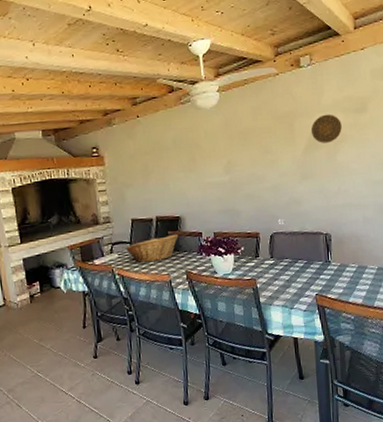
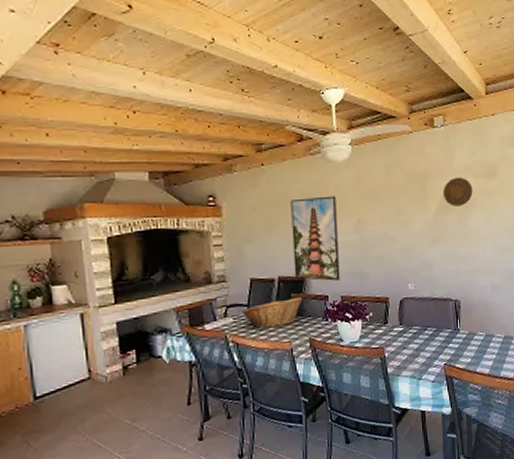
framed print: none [164,140,212,219] -> present [290,196,340,281]

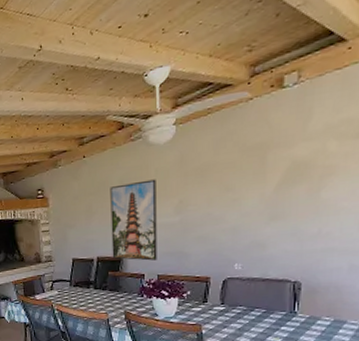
fruit basket: present [241,296,303,328] -> none [64,274,120,300]
decorative plate: present [443,177,473,206] -> none [288,141,334,178]

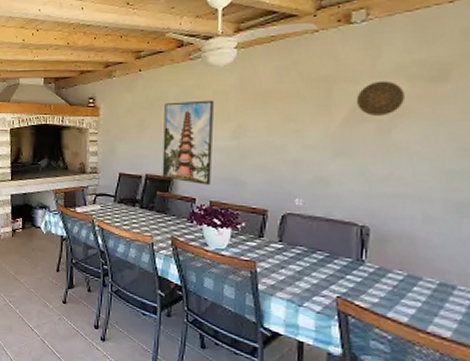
decorative plate: none [288,141,334,178] -> present [356,80,405,116]

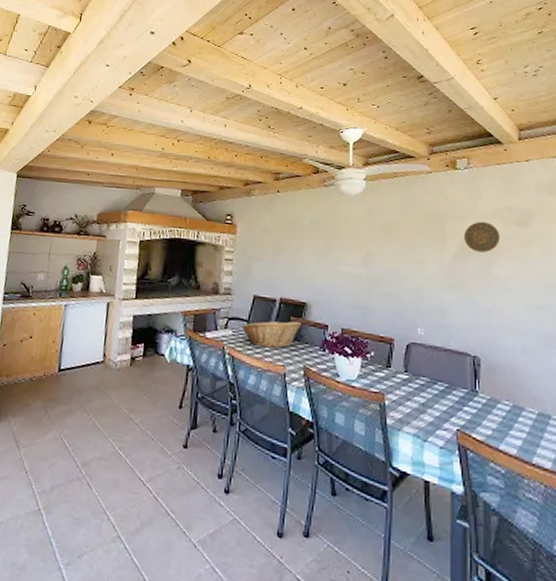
fruit basket: none [108,195,169,220] -> present [241,319,302,348]
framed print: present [162,100,214,185] -> none [296,225,346,311]

